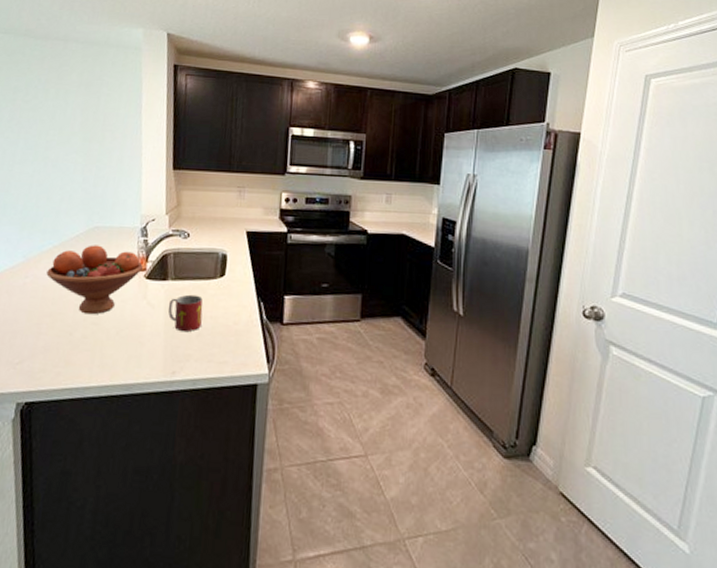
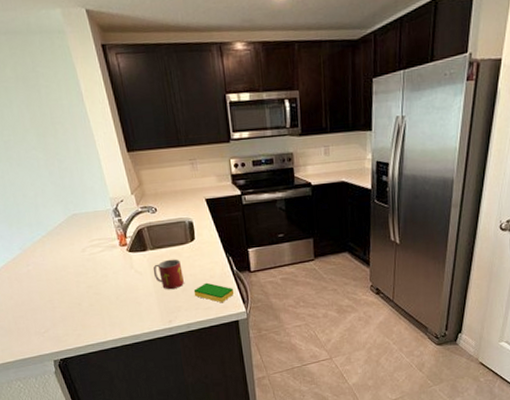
fruit bowl: present [46,245,143,315] -> none [43,230,124,288]
dish sponge: none [210,329,259,357] -> present [193,282,235,302]

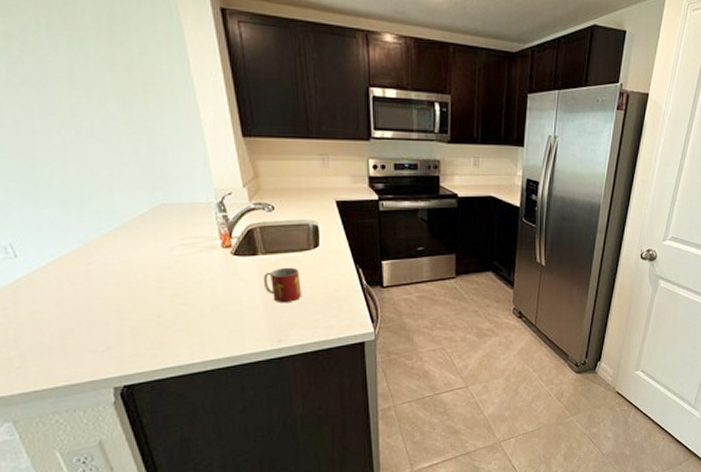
dish sponge: present [193,282,235,302] -> none [312,297,362,320]

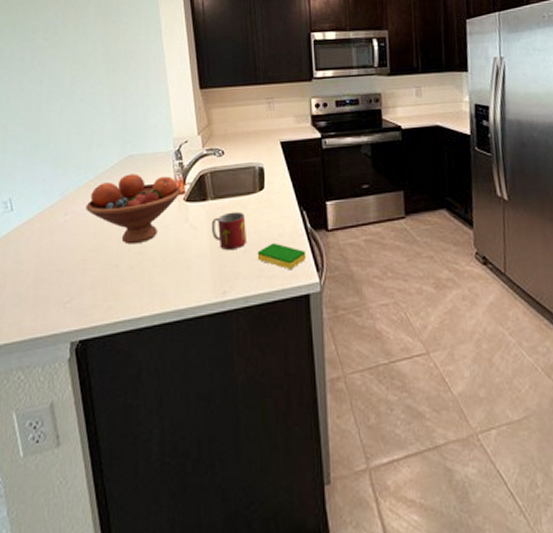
fruit bowl: none [113,224,227,296] -> present [86,173,181,245]
dish sponge: none [312,297,362,320] -> present [257,242,307,269]

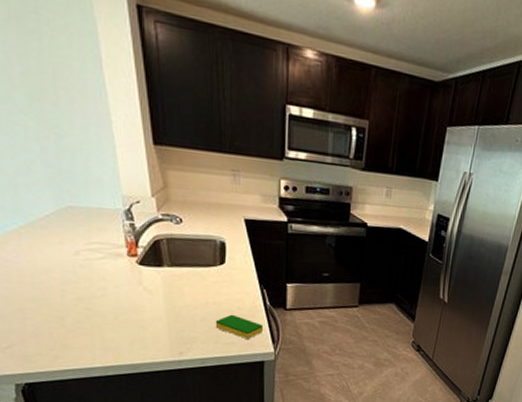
fruit bowl: present [86,173,181,245] -> none [18,226,133,300]
mug: present [211,211,246,251] -> none [167,281,205,317]

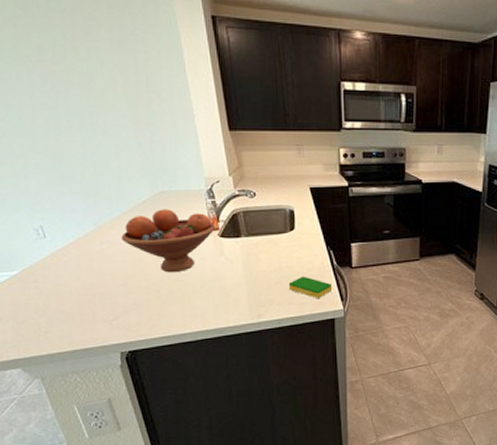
fruit bowl: none [18,226,133,300] -> present [121,209,215,273]

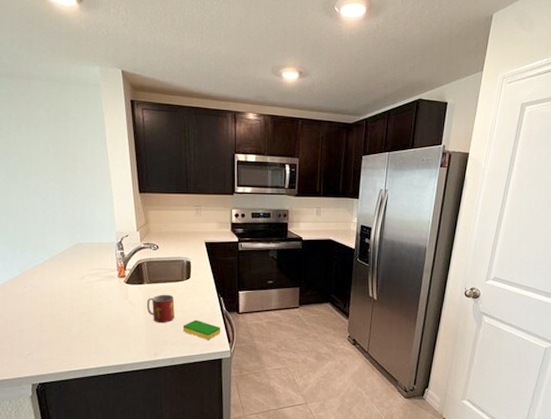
fruit bowl: present [121,209,215,273] -> none [42,258,122,314]
mug: none [245,248,279,281] -> present [146,294,175,324]

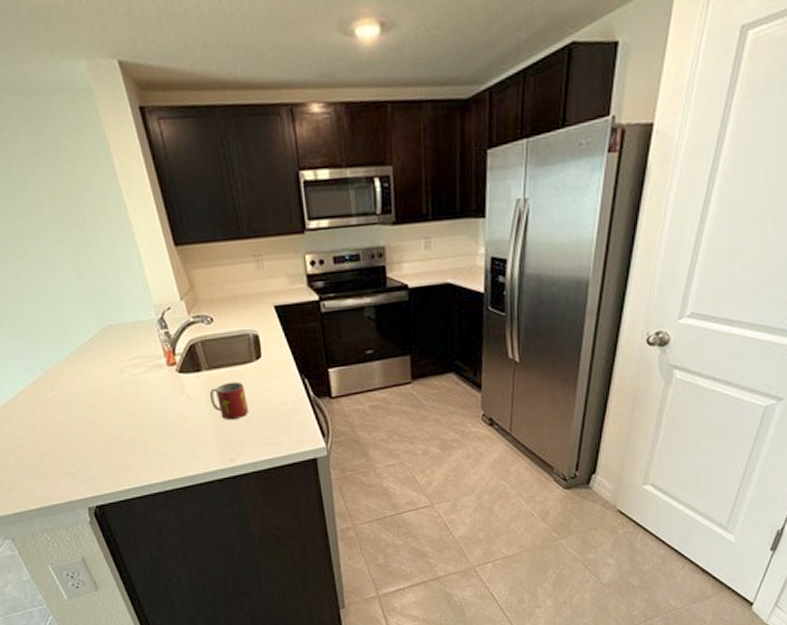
dish sponge: present [182,319,221,340] -> none [260,411,312,436]

